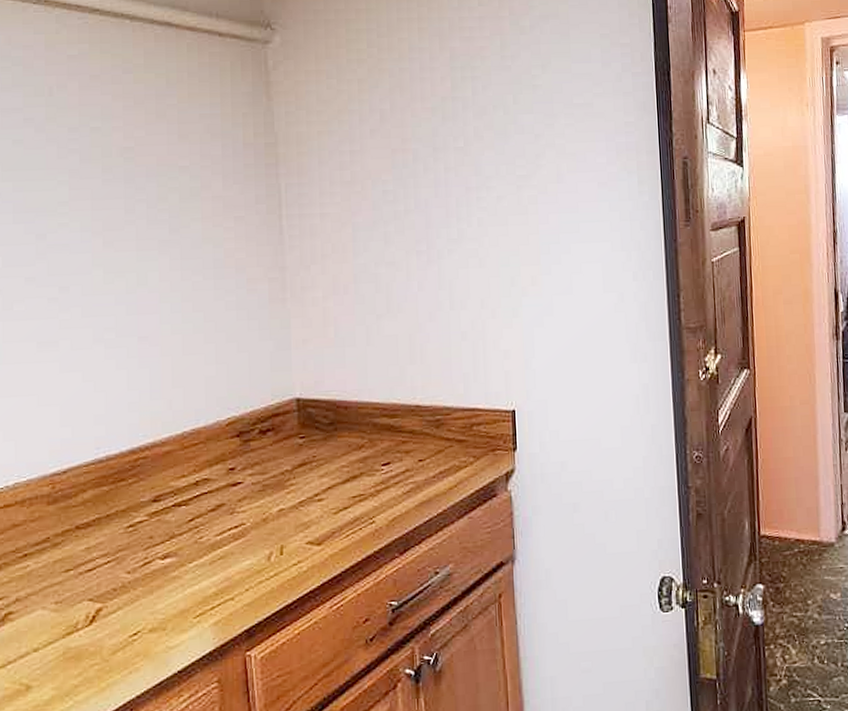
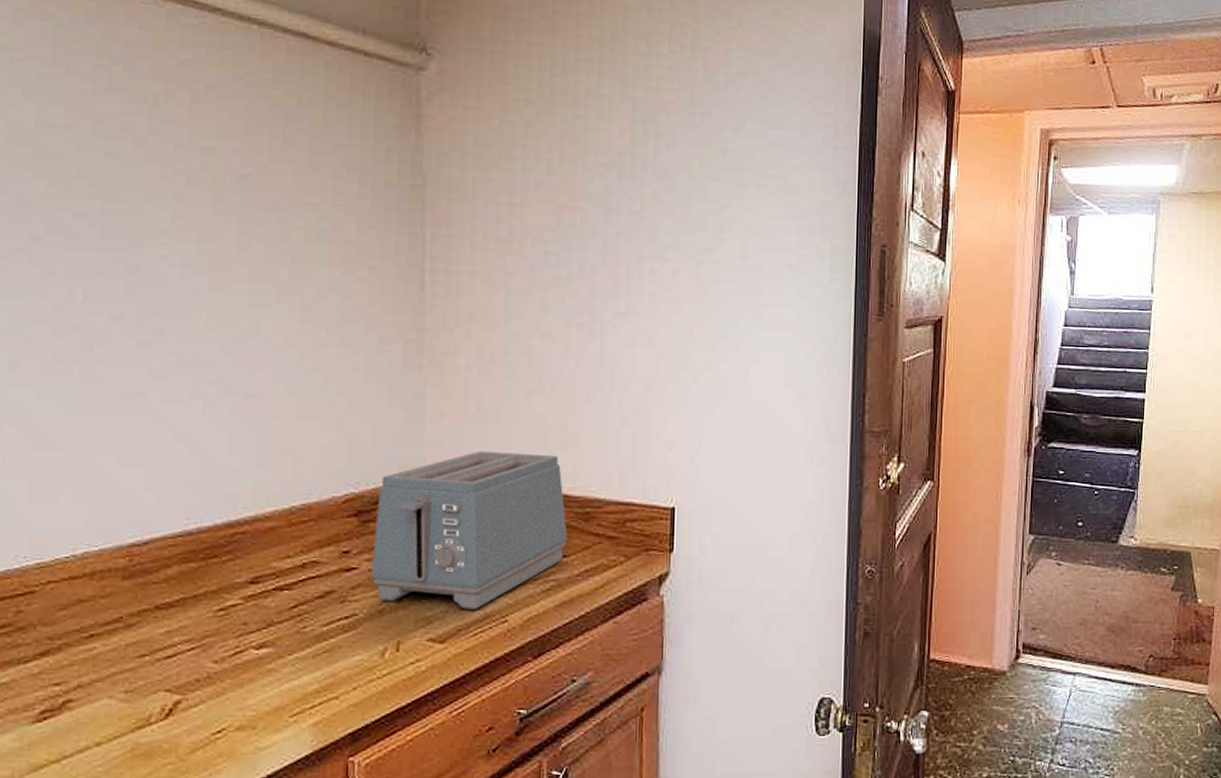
toaster: none [254,370,422,514] -> present [371,451,568,609]

